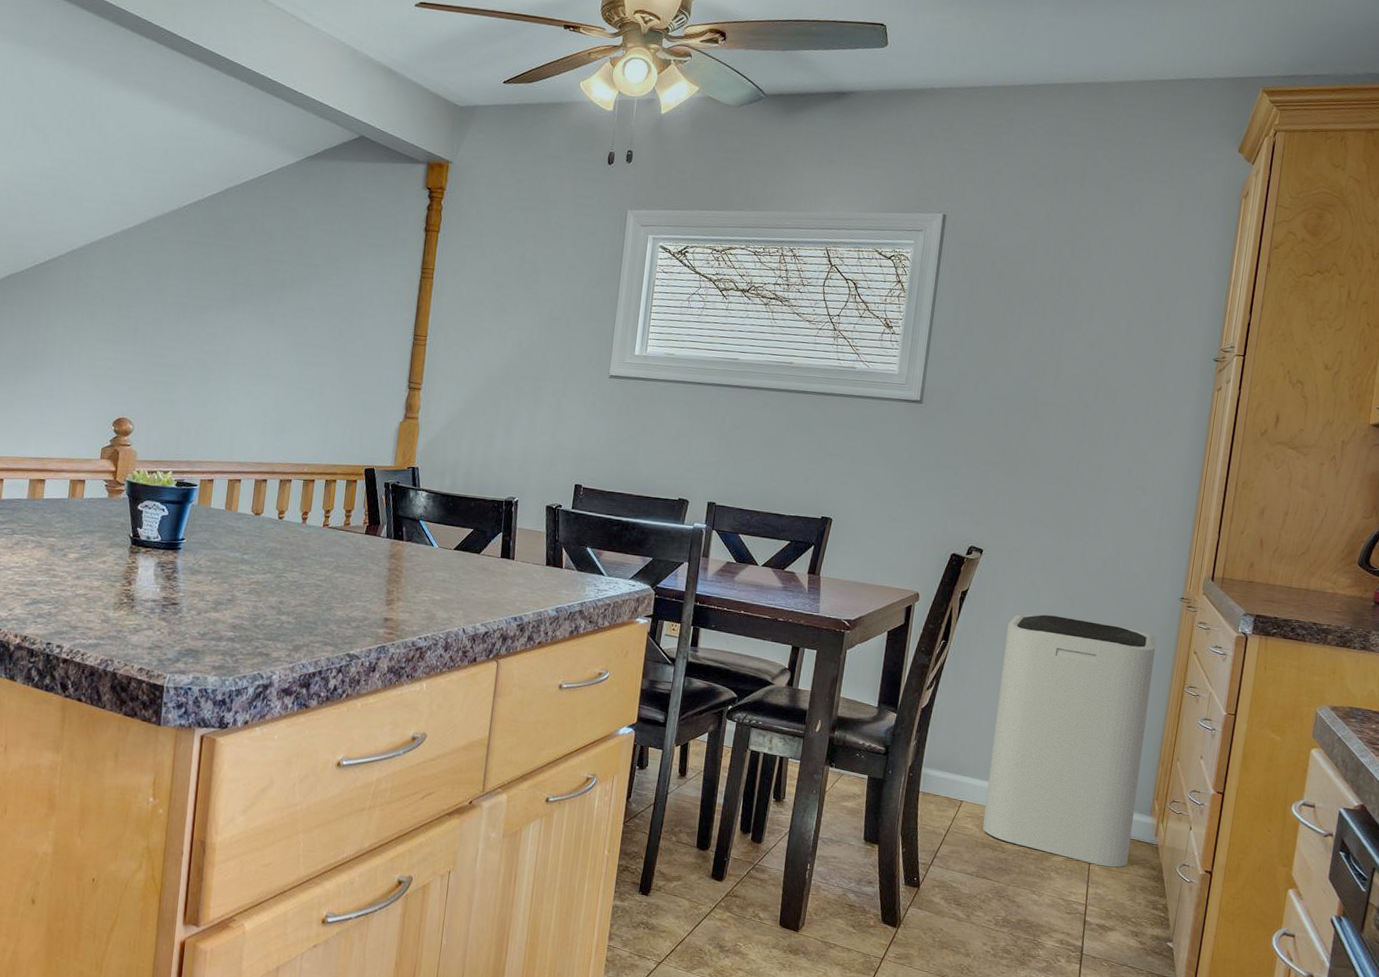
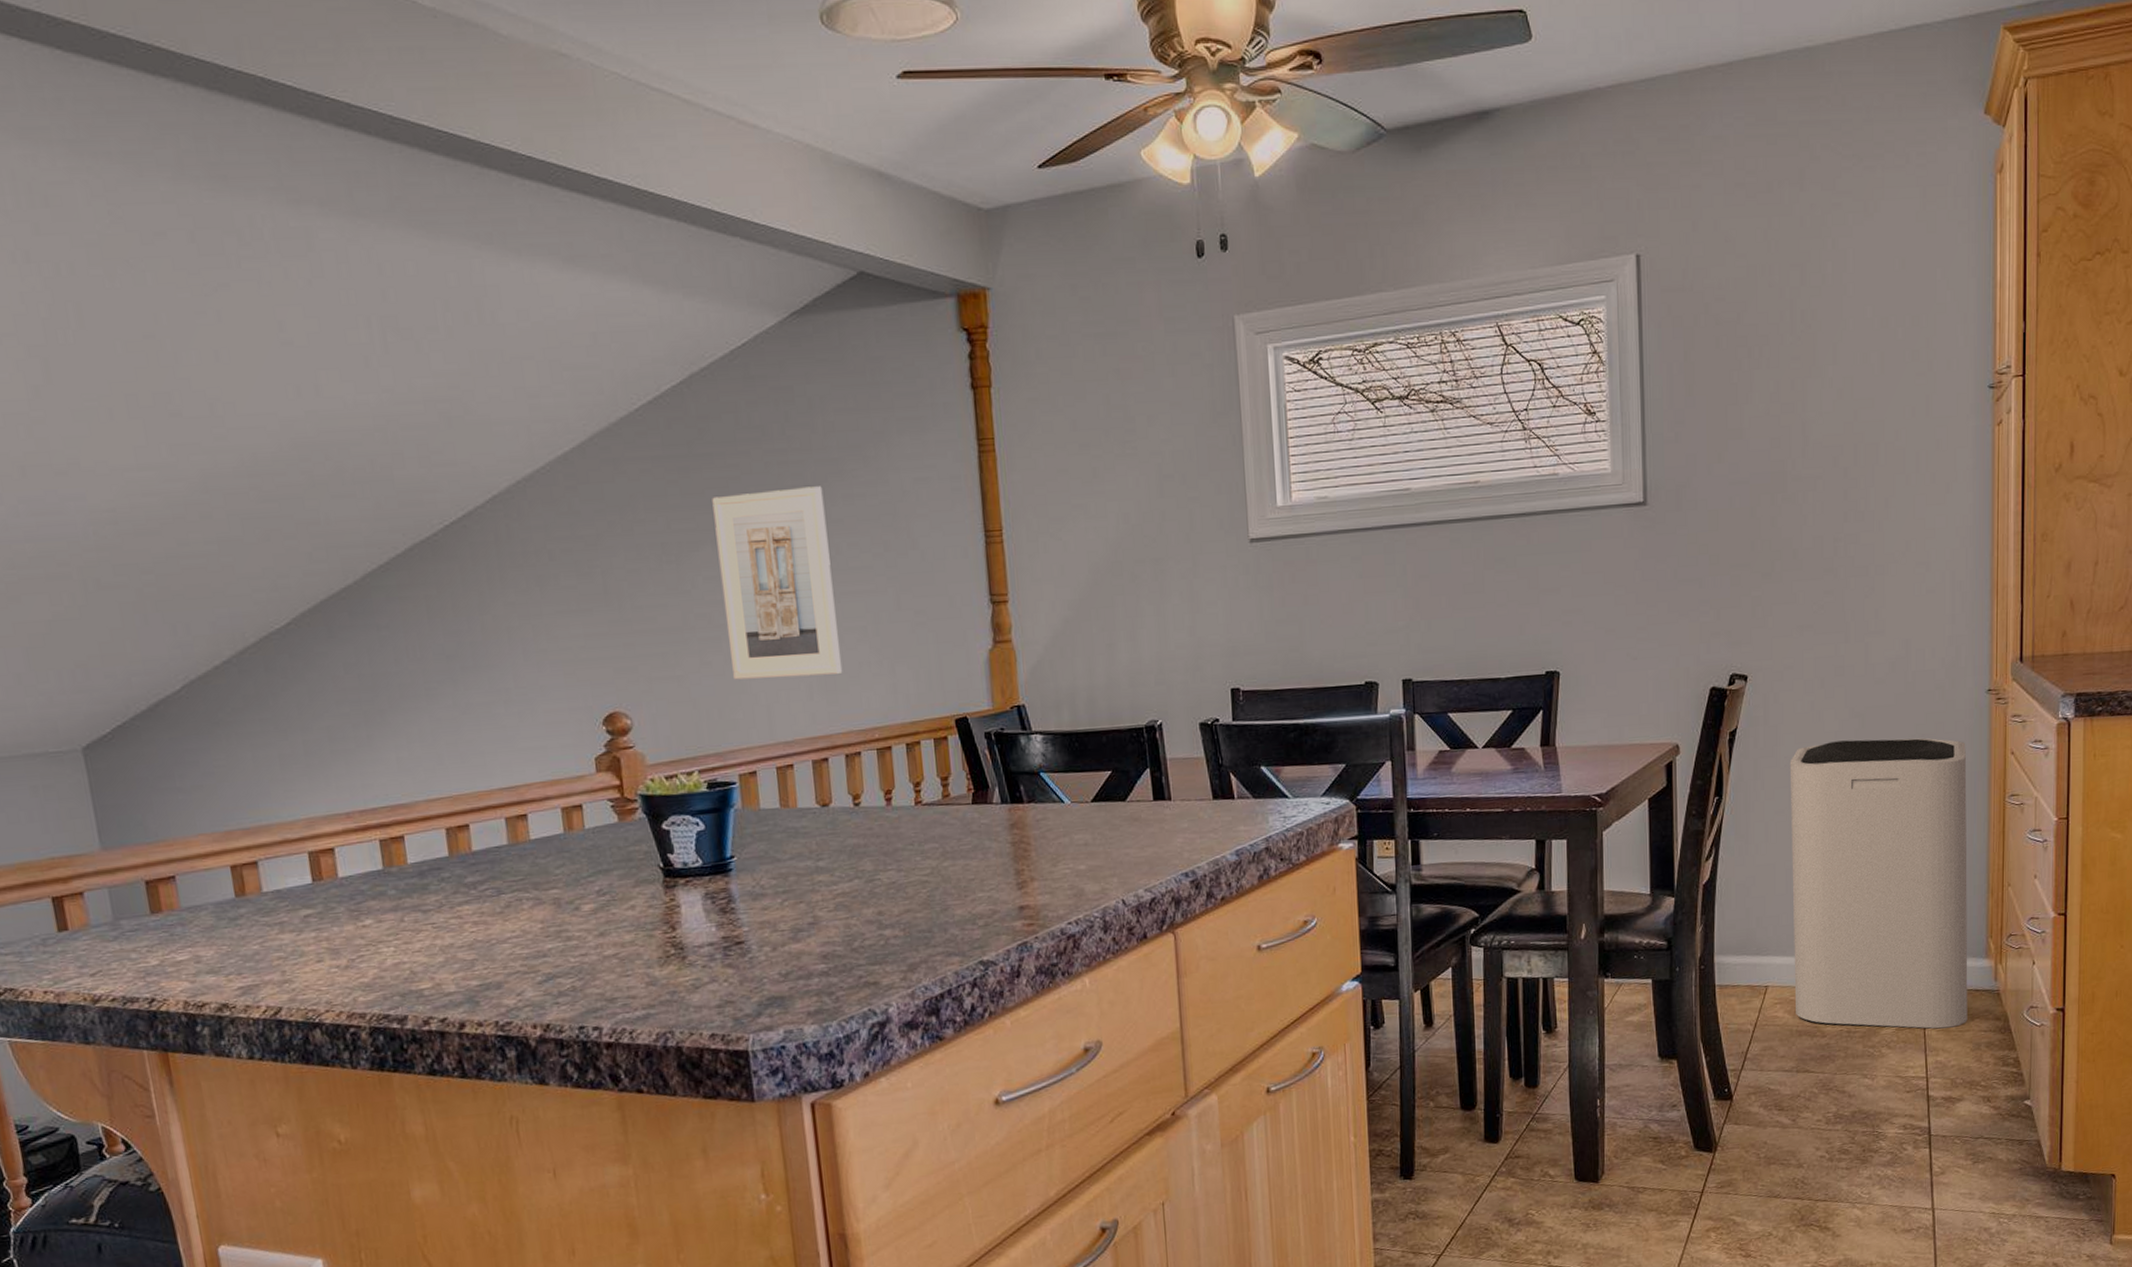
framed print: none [212,277,304,420] -> present [712,486,843,680]

